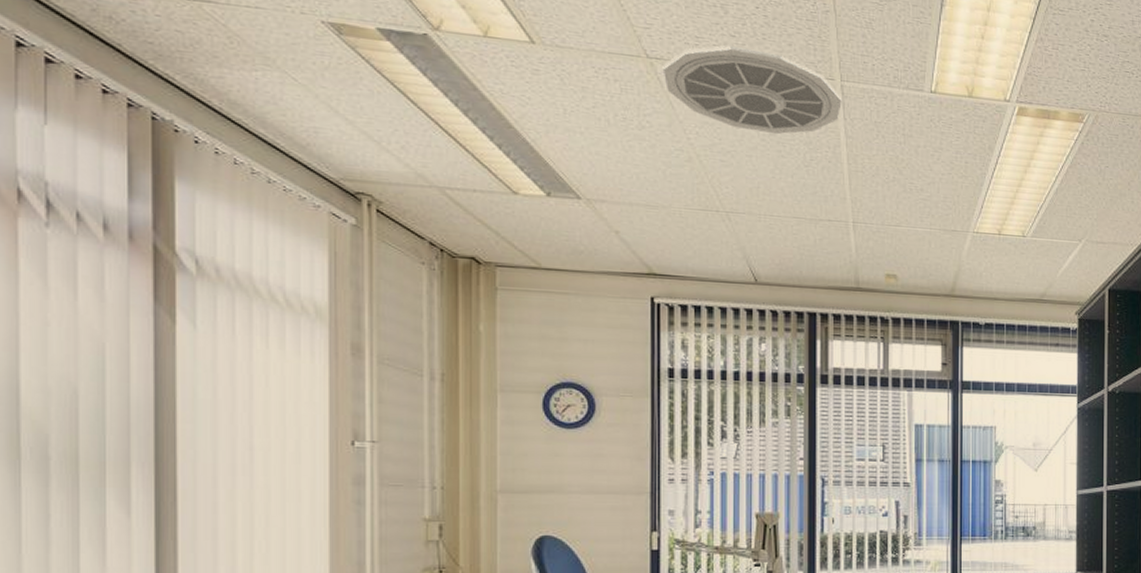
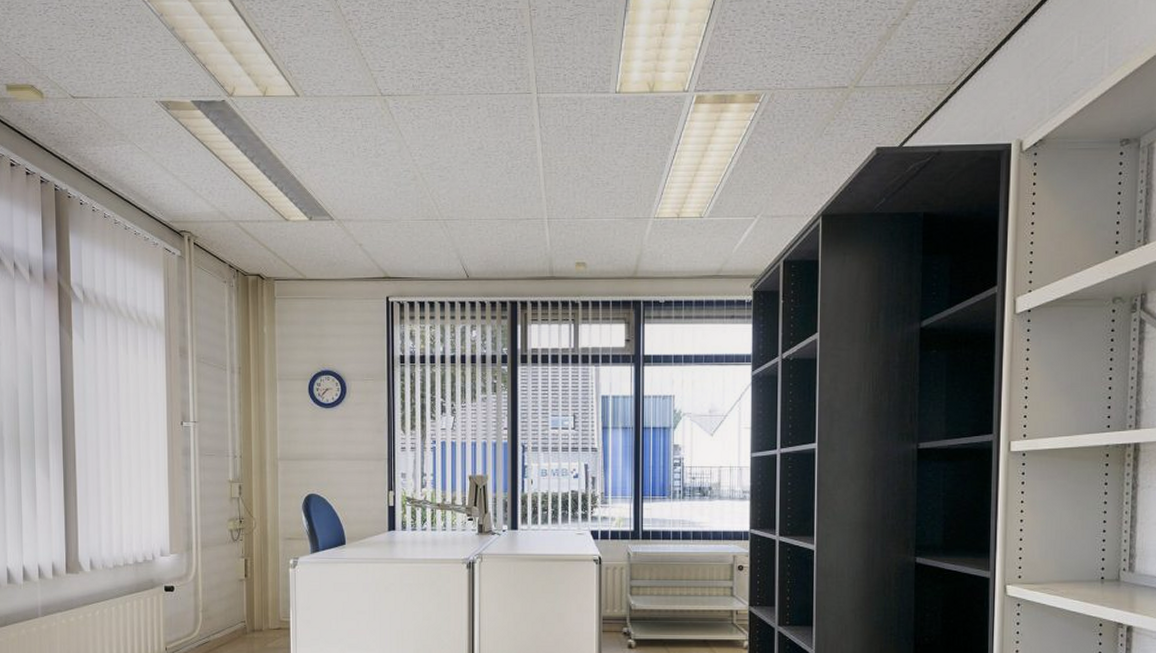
ceiling vent: present [662,45,842,135] -> none [393,75,538,148]

